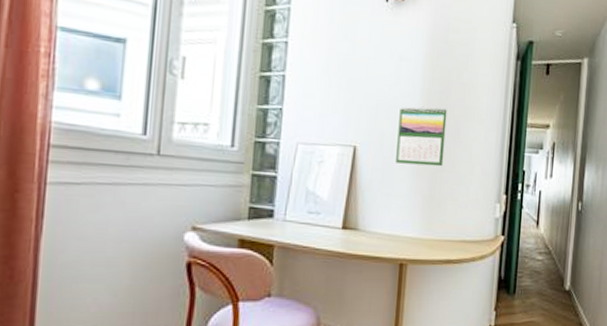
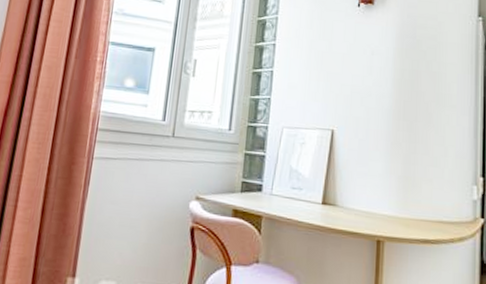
calendar: present [396,106,448,167] -> none [370,94,418,149]

